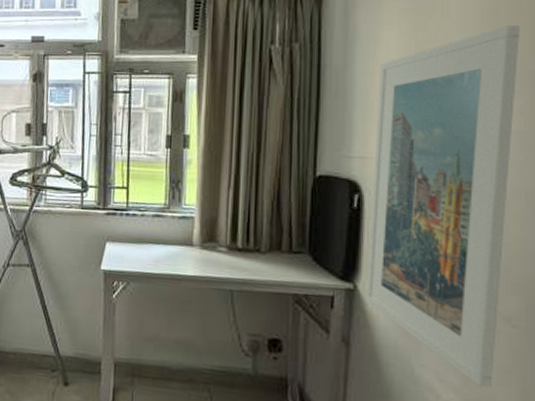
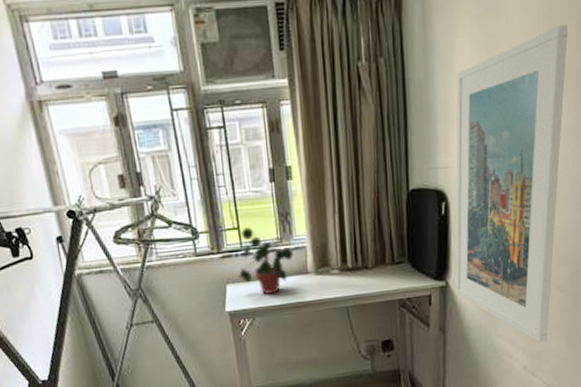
potted plant: none [120,187,180,262] -> present [239,226,294,294]

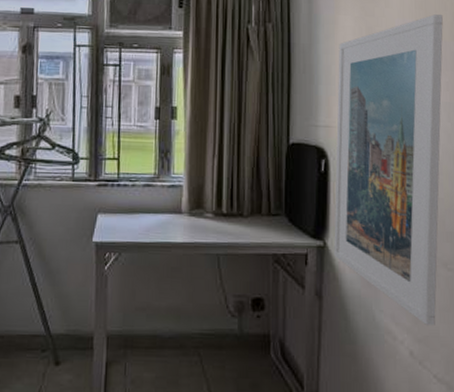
potted plant: present [239,226,294,294] -> none [111,157,169,231]

